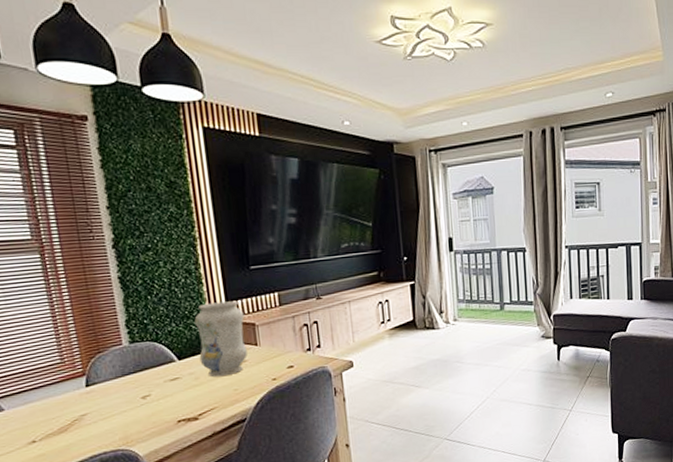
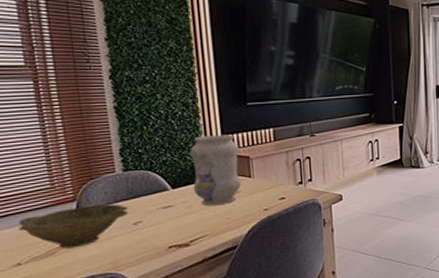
bowl: none [31,377,137,425] -> present [17,204,129,249]

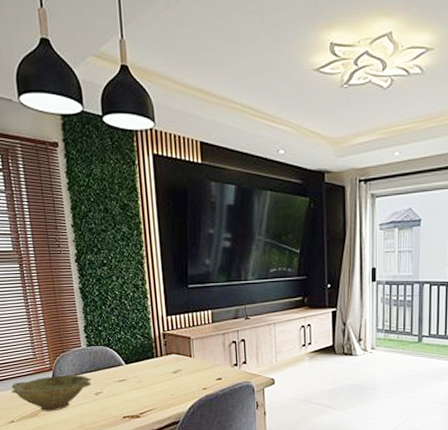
vase: present [190,134,241,206] -> none [140,315,183,382]

